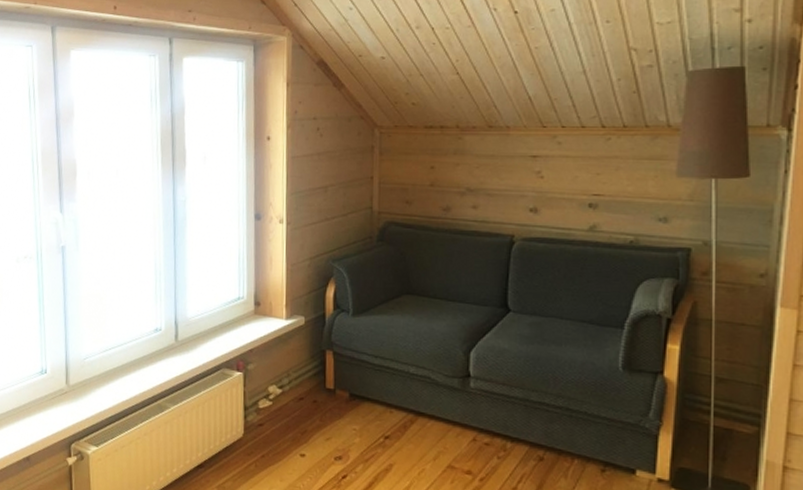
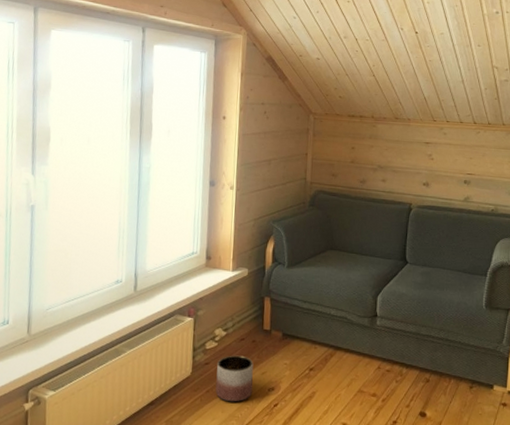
planter: none [272,416,316,471] -> present [215,355,254,402]

